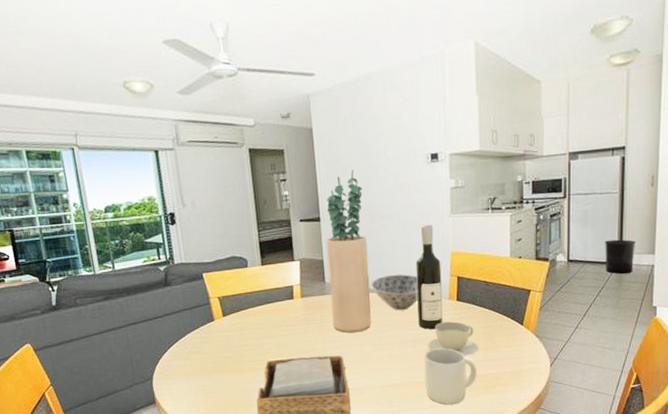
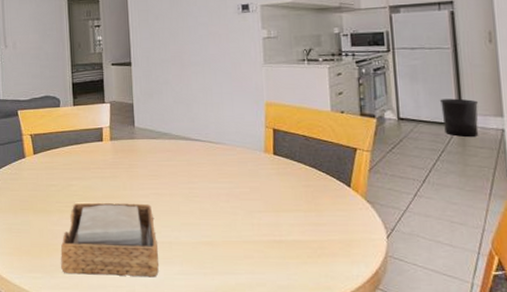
vase: present [325,169,371,333] -> none [136,18,182,181]
bowl: present [371,274,419,311] -> none [181,123,232,161]
bottle: present [415,224,443,330] -> none [228,73,259,184]
mug: present [424,348,478,405] -> none [238,206,300,273]
teacup: present [428,321,478,356] -> none [242,177,300,217]

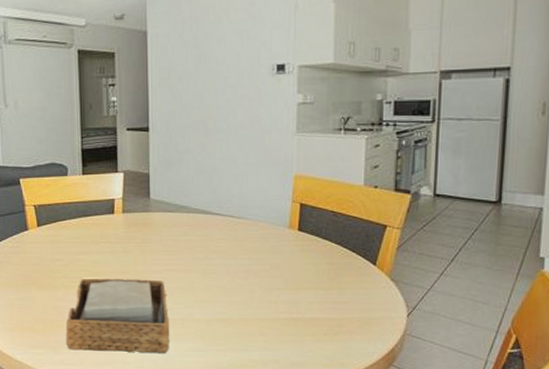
waste bin: present [439,98,479,137] -> none [480,174,520,215]

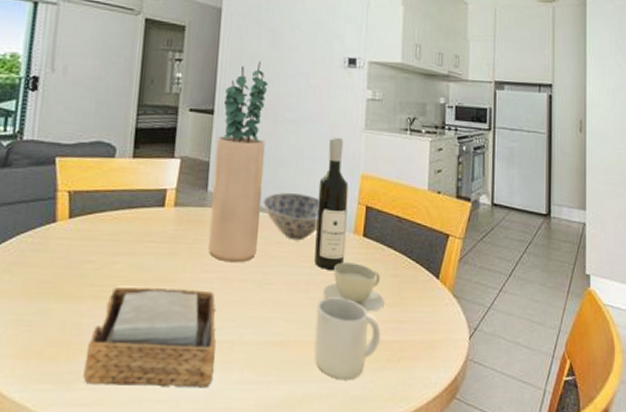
vase: none [153,77,200,257] -> present [207,61,268,263]
bowl: none [201,196,254,237] -> present [263,193,319,241]
bottle: none [252,142,282,261] -> present [314,137,349,271]
mug: none [256,283,319,350] -> present [314,297,381,380]
teacup: none [261,254,321,295] -> present [323,262,384,312]

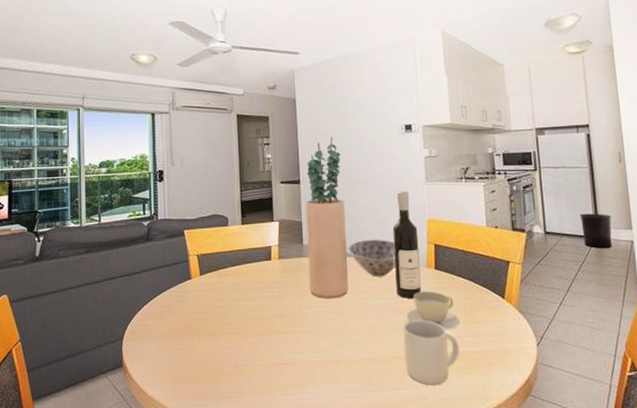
napkin holder: present [83,287,216,388] -> none [227,322,326,399]
waste bin: none [531,186,565,229] -> present [579,213,613,248]

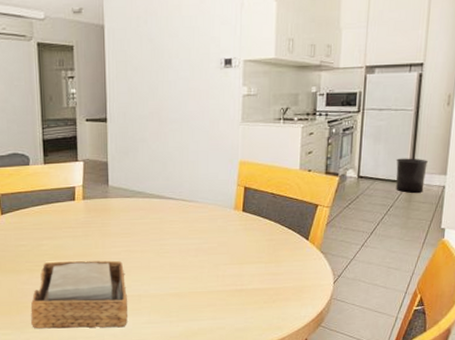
napkin holder: none [227,322,326,399] -> present [30,260,127,329]
vase: present [304,137,349,299] -> none [111,70,154,239]
bowl: present [348,240,396,277] -> none [155,181,204,219]
bottle: present [392,191,422,299] -> none [202,131,228,240]
mug: present [402,320,460,386] -> none [205,259,259,318]
teacup: present [406,291,459,330] -> none [210,232,261,269]

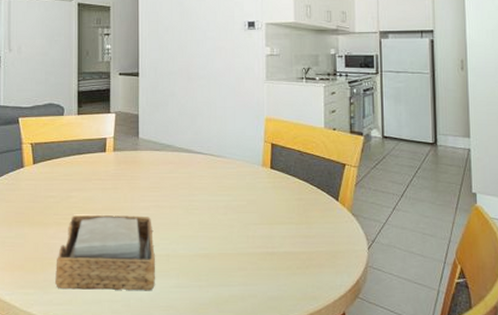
waste bin: present [396,158,428,193] -> none [418,120,450,155]

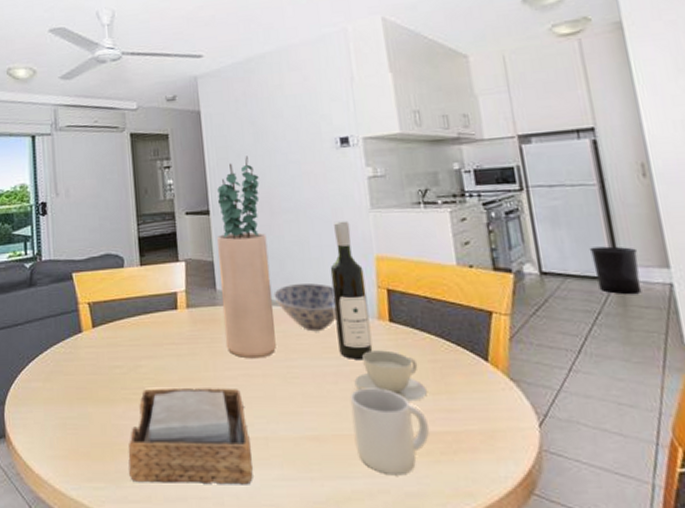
vase: none [142,30,183,194] -> present [216,155,276,359]
bowl: none [184,136,232,174] -> present [274,283,337,332]
bottle: none [230,88,256,197] -> present [330,220,373,361]
mug: none [235,218,291,284] -> present [349,388,430,476]
teacup: none [239,190,292,230] -> present [354,350,427,402]
waste bin: none [418,120,450,155] -> present [589,246,642,294]

